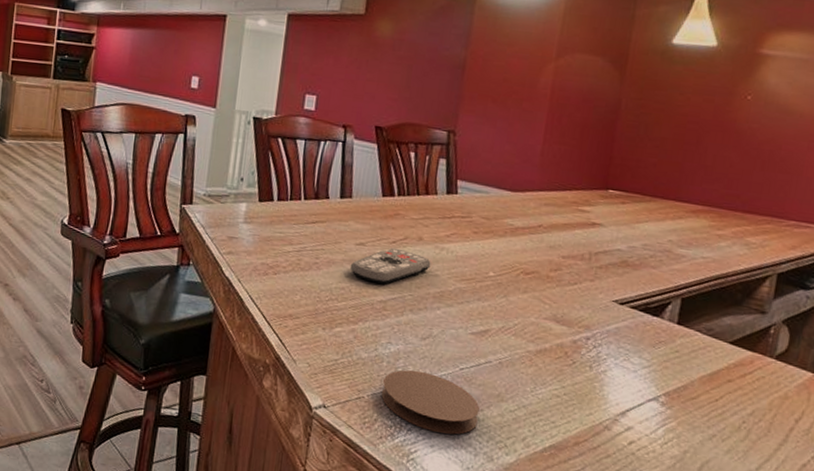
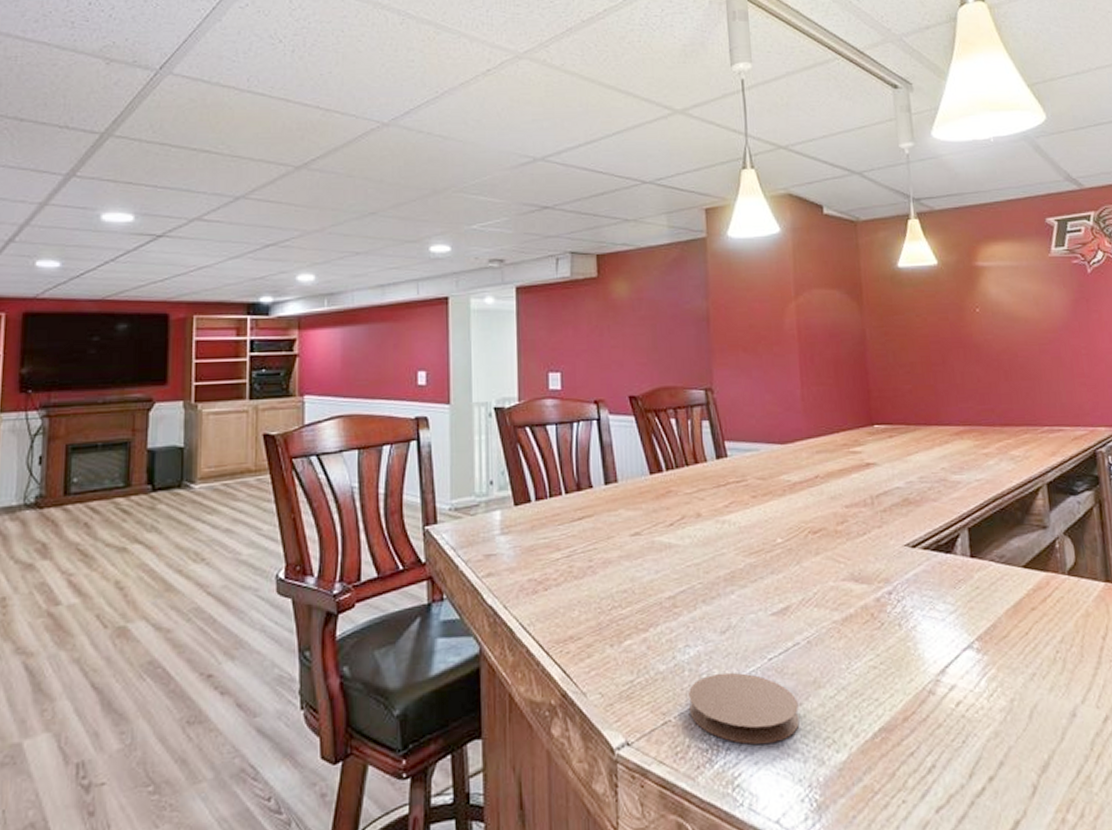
remote control: present [350,247,431,284] -> none [628,531,715,577]

